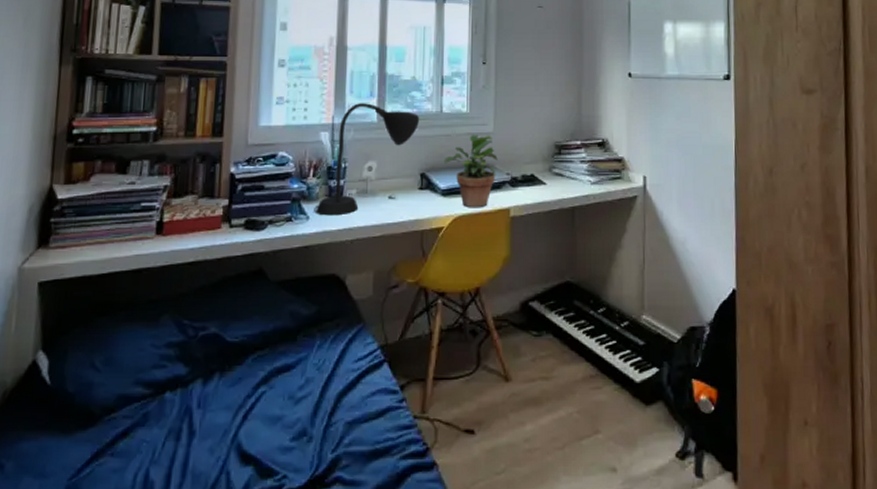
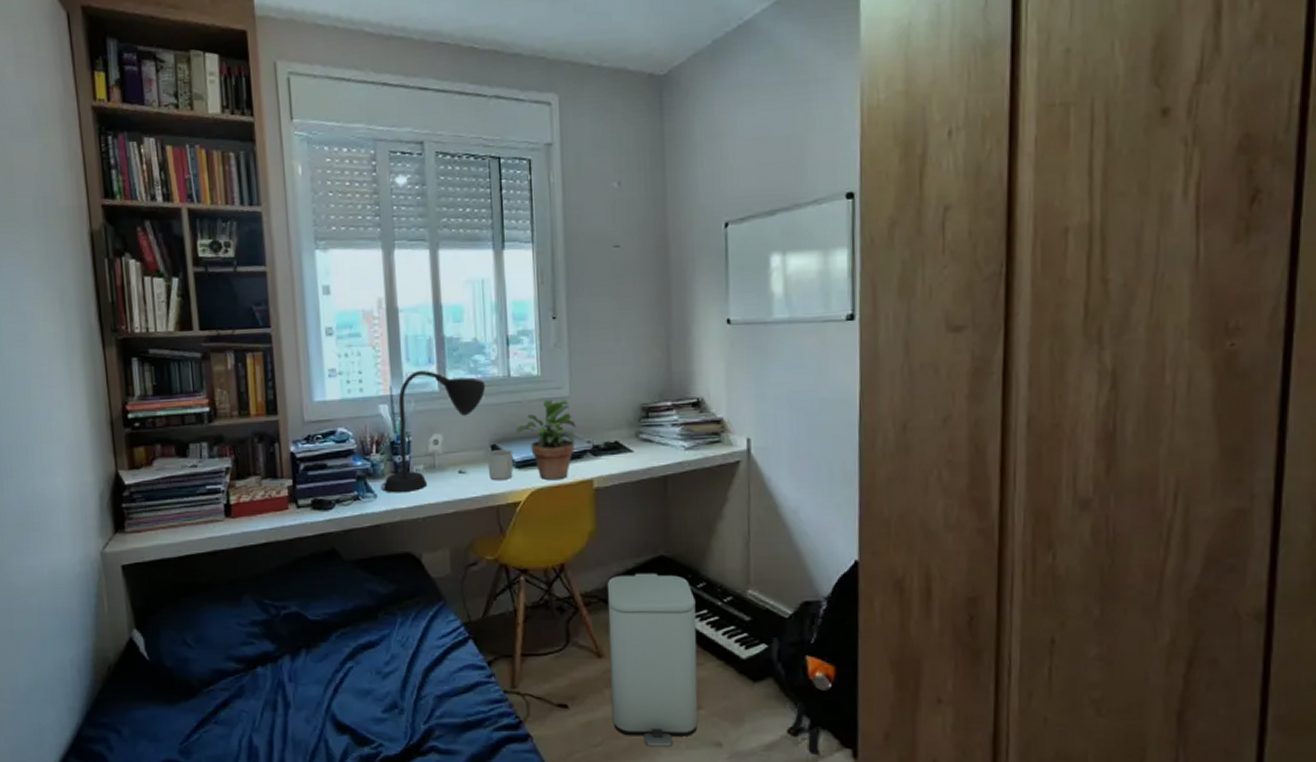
mug: none [416,178,440,207] -> present [487,450,514,481]
pedal bin: none [515,297,597,473] -> present [607,573,699,746]

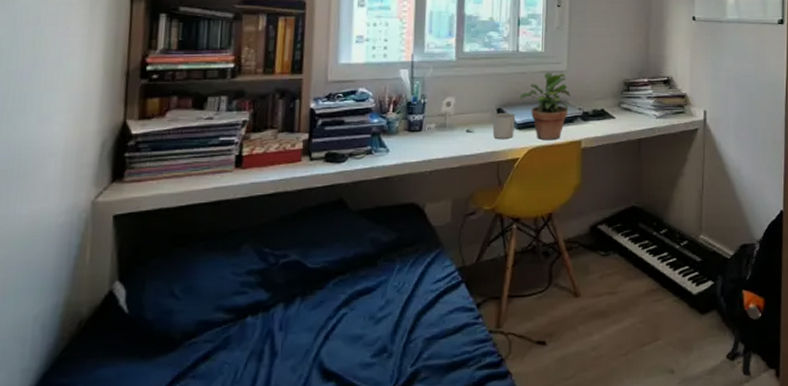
desk lamp: present [381,370,486,492] -> none [394,42,497,147]
pedal bin: present [607,573,699,746] -> none [583,221,658,377]

